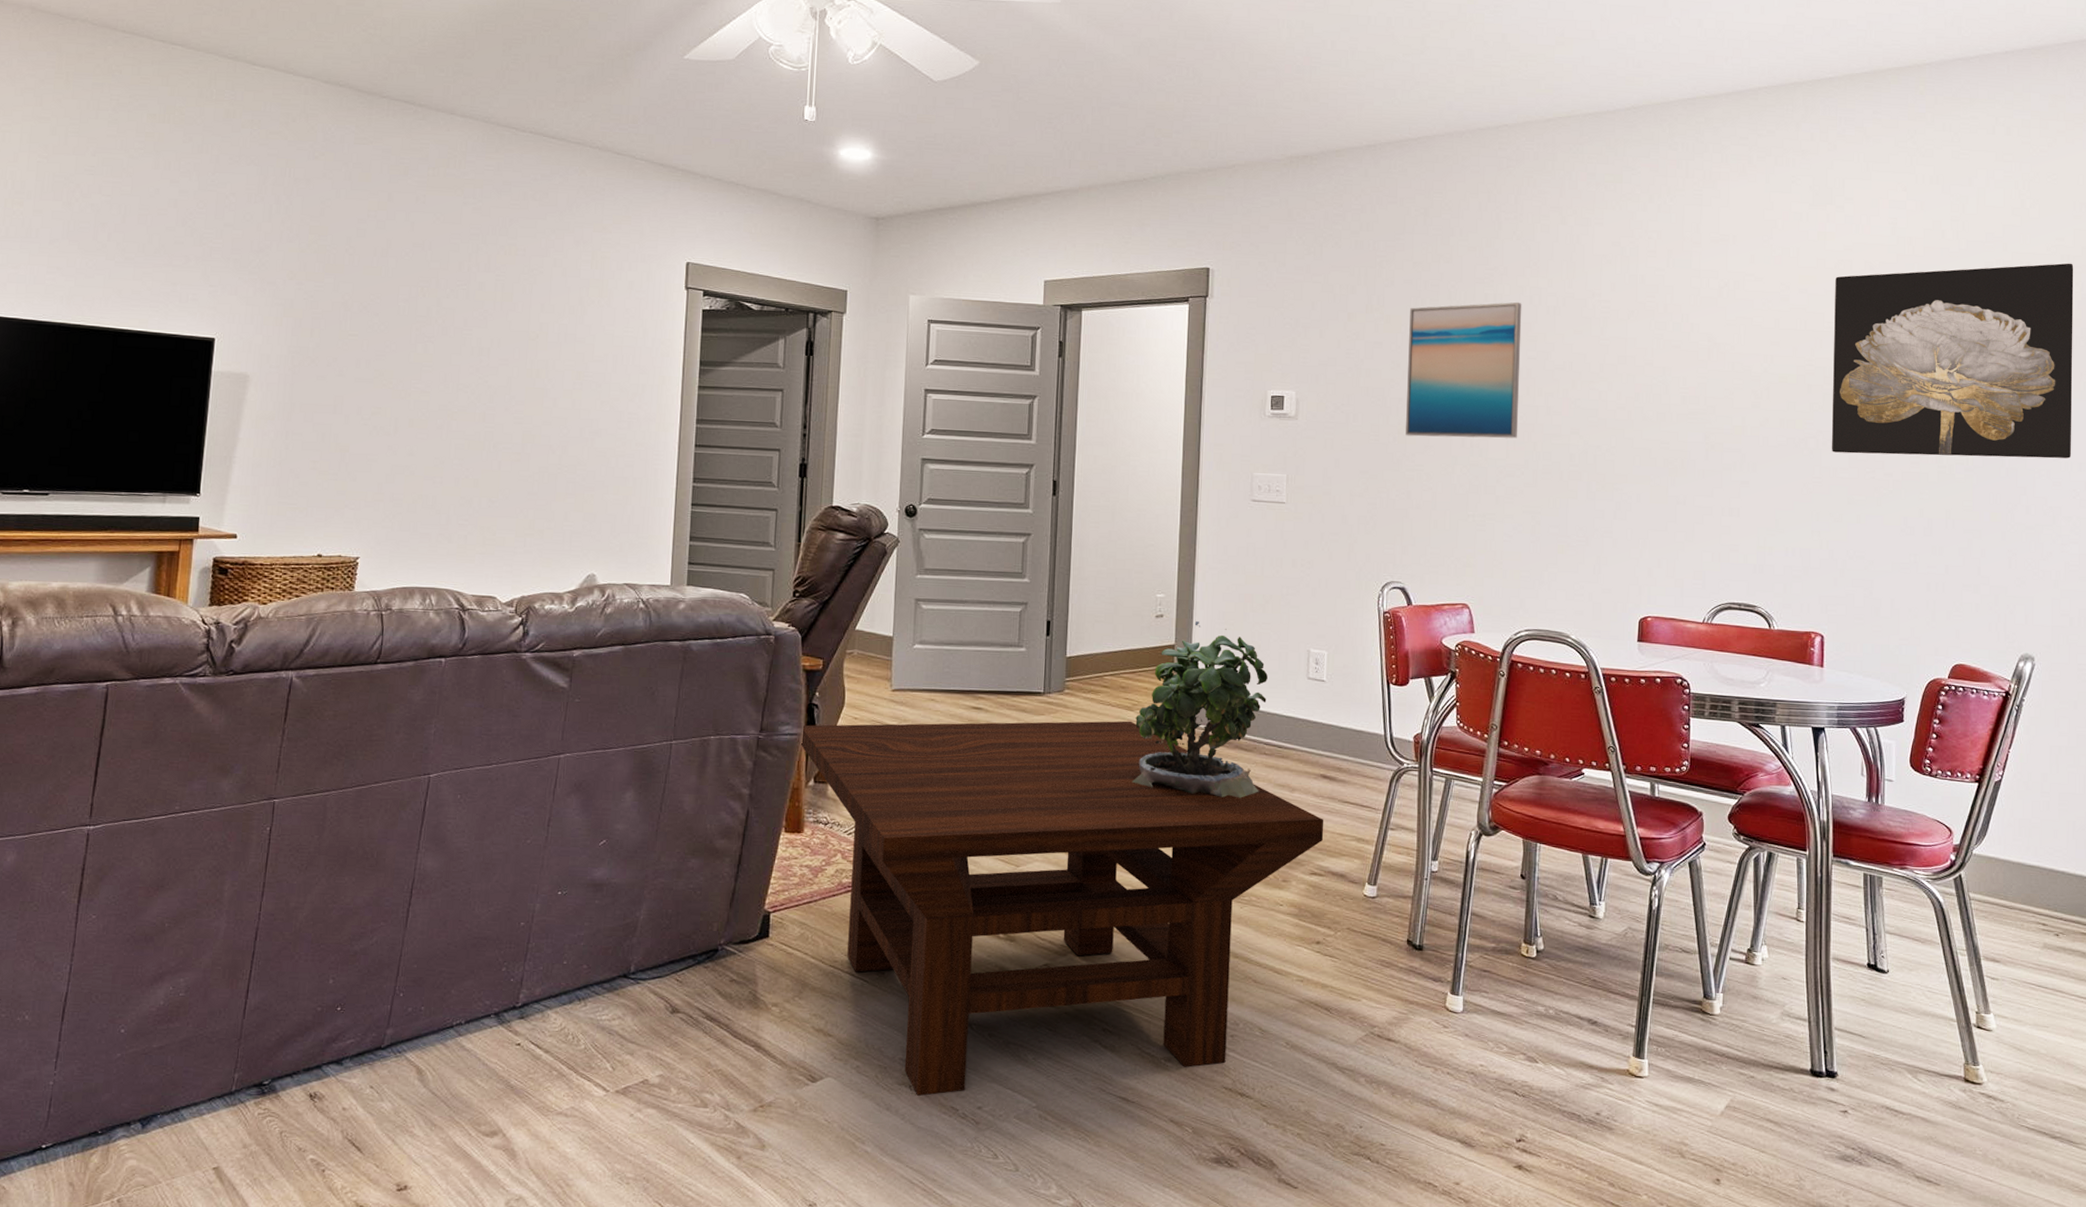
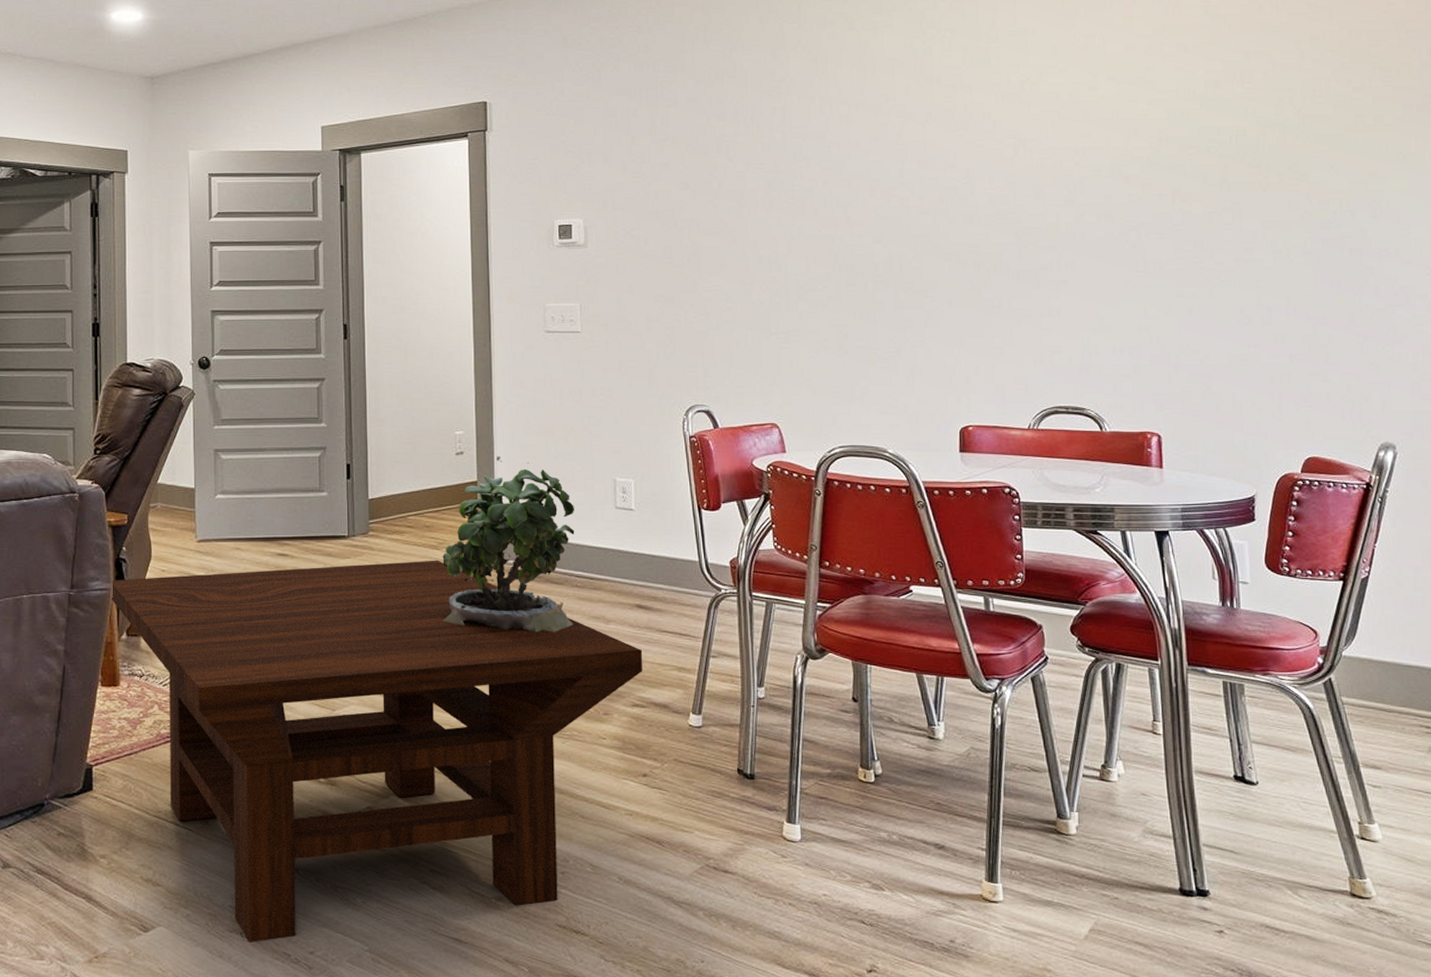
wall art: present [1406,302,1522,439] -> none [696,112,817,257]
wall art: present [1832,263,2074,459] -> none [1146,28,1421,244]

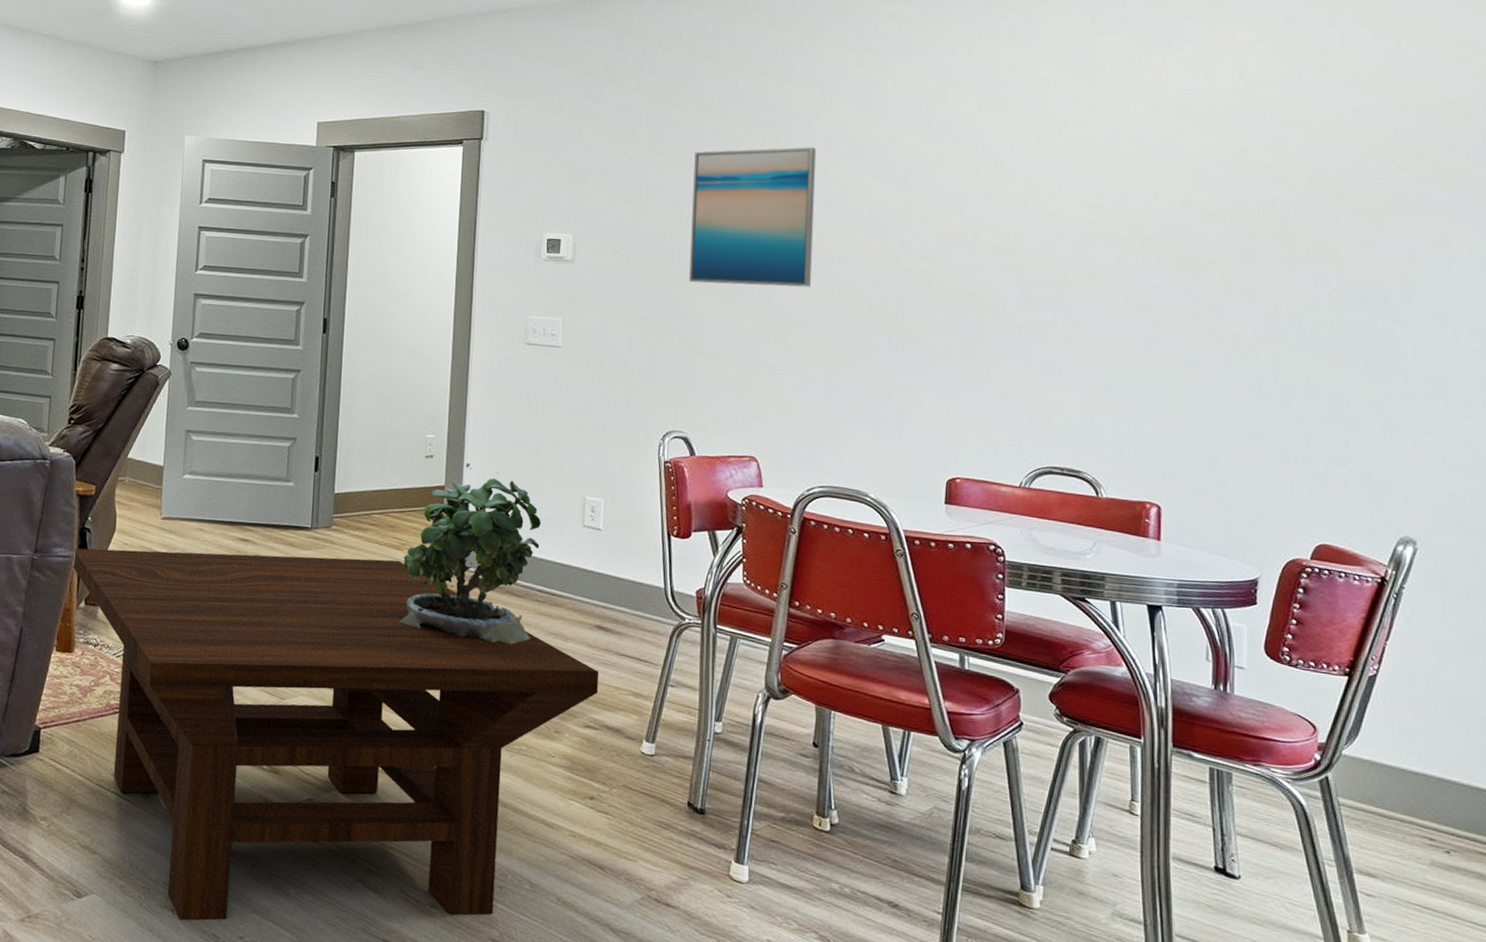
wall art: none [696,112,817,257] -> present [689,146,817,288]

